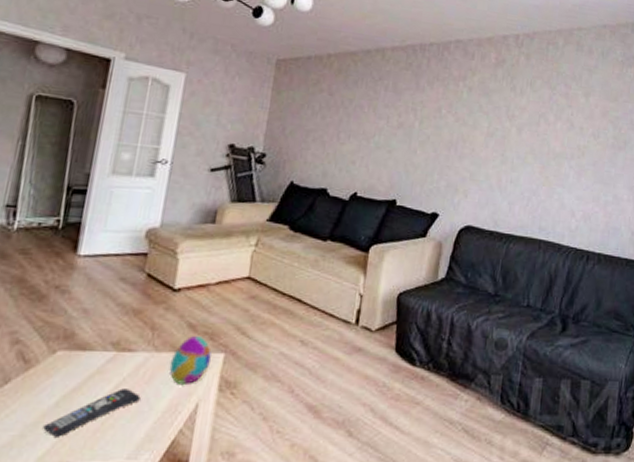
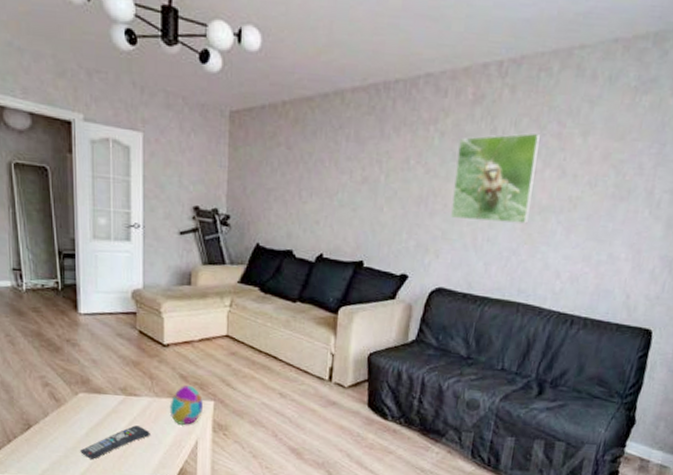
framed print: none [478,92,551,168] -> present [451,132,540,224]

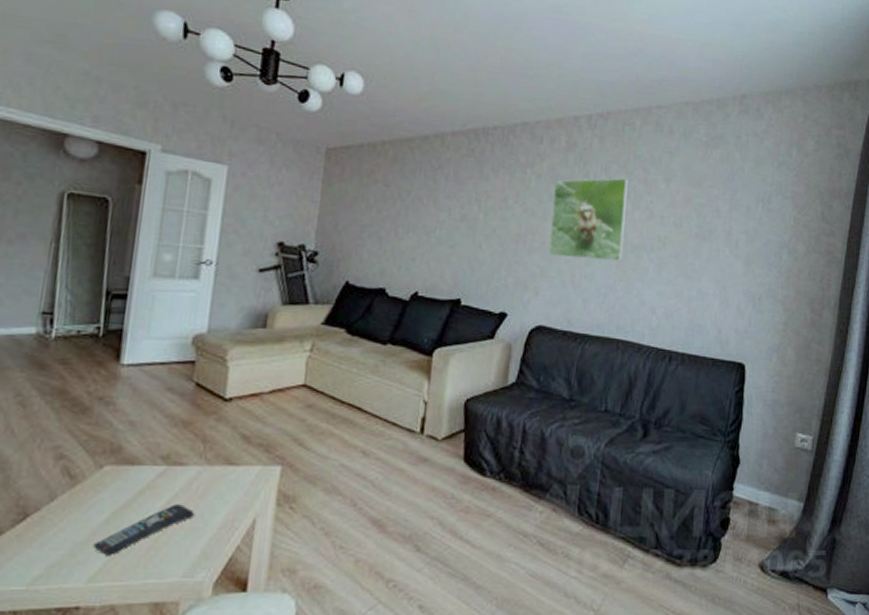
decorative egg: present [169,385,203,425] -> none [223,447,267,499]

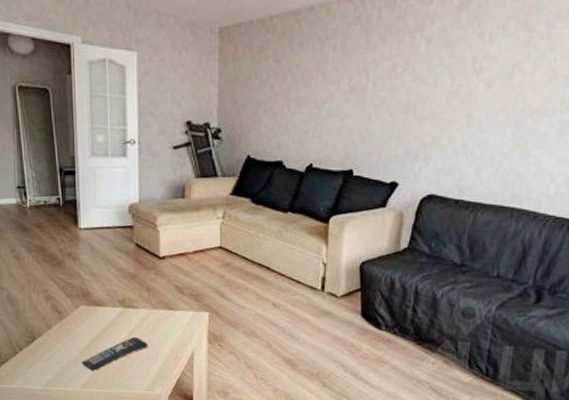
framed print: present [549,178,628,261] -> none [440,35,529,127]

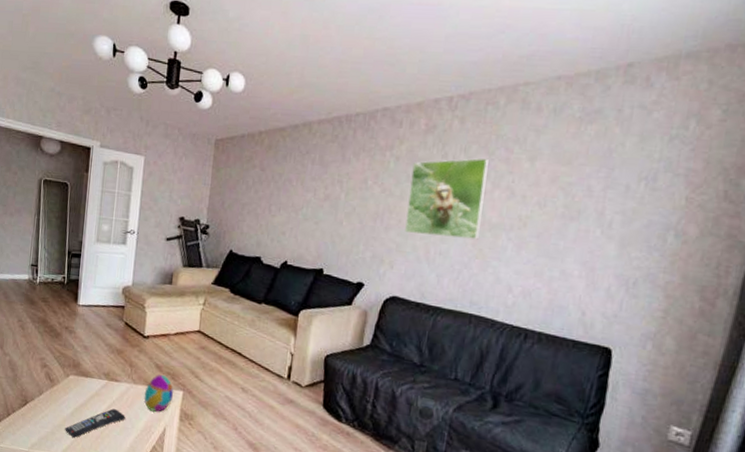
decorative egg: none [166,296,198,336] -> present [144,374,173,412]
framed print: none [440,35,529,127] -> present [405,158,489,240]

